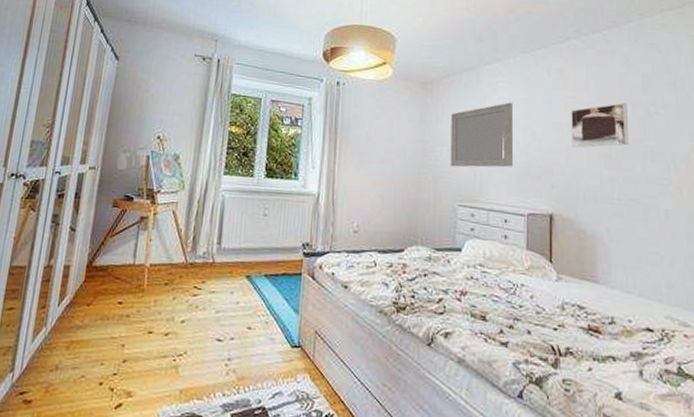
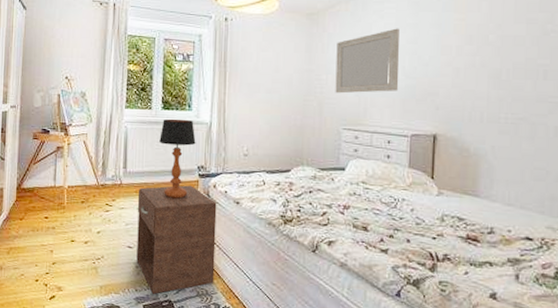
nightstand: none [226,265,323,400] -> present [136,185,217,294]
table lamp: none [260,188,302,281] -> present [159,118,196,199]
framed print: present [571,103,628,148] -> none [459,23,521,70]

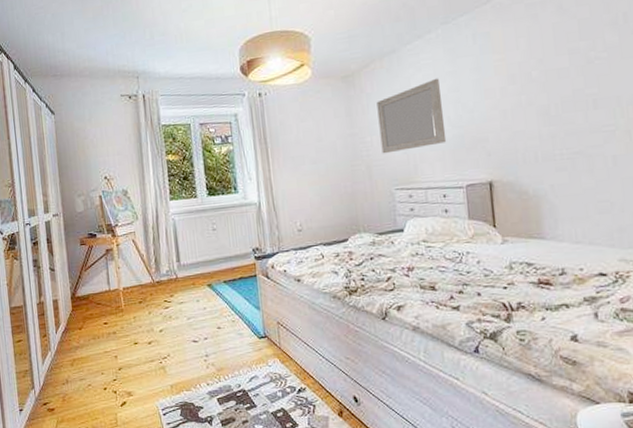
nightstand: present [136,185,217,294] -> none [195,269,286,386]
table lamp: present [159,118,196,199] -> none [209,202,247,285]

